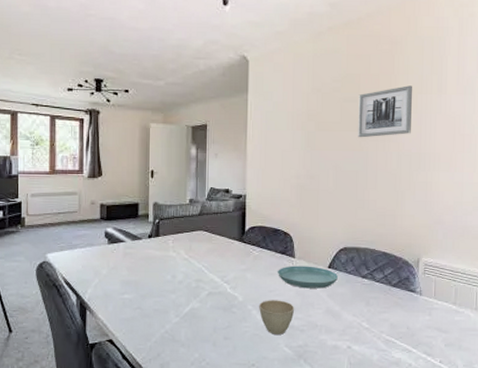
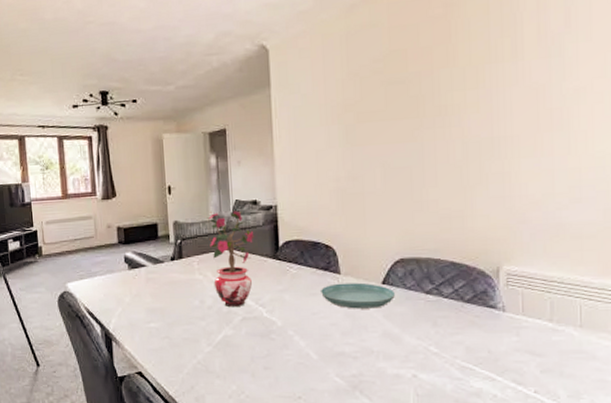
potted plant: none [185,195,225,282] -> present [208,211,255,307]
cup: present [259,300,295,335] -> none [301,323,345,363]
wall art: present [358,85,413,138] -> none [407,55,478,127]

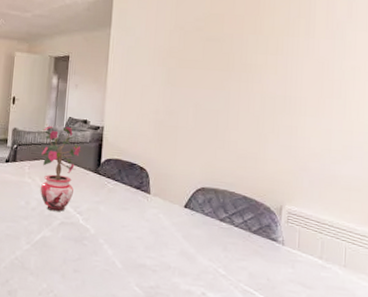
saucer: present [321,282,395,309] -> none [132,202,194,229]

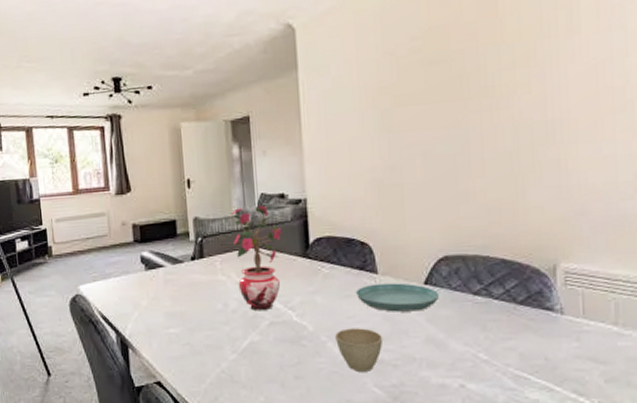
cup: none [111,235,148,273] -> present [335,328,383,371]
saucer: none [132,202,194,229] -> present [356,283,439,312]

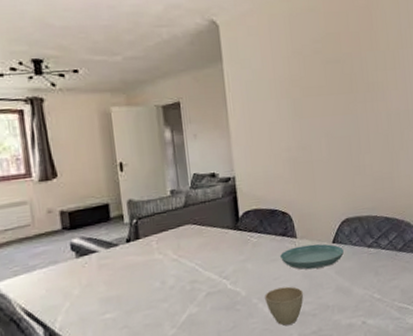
potted plant: present [231,205,282,310] -> none [166,184,215,284]

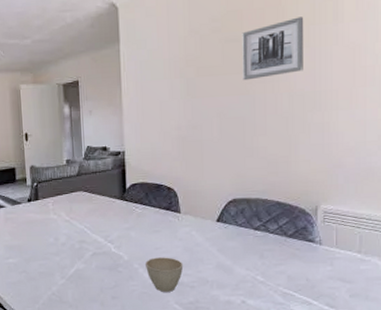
saucer: present [280,243,344,270] -> none [163,220,228,244]
wall art: none [341,41,397,101] -> present [242,17,304,81]

